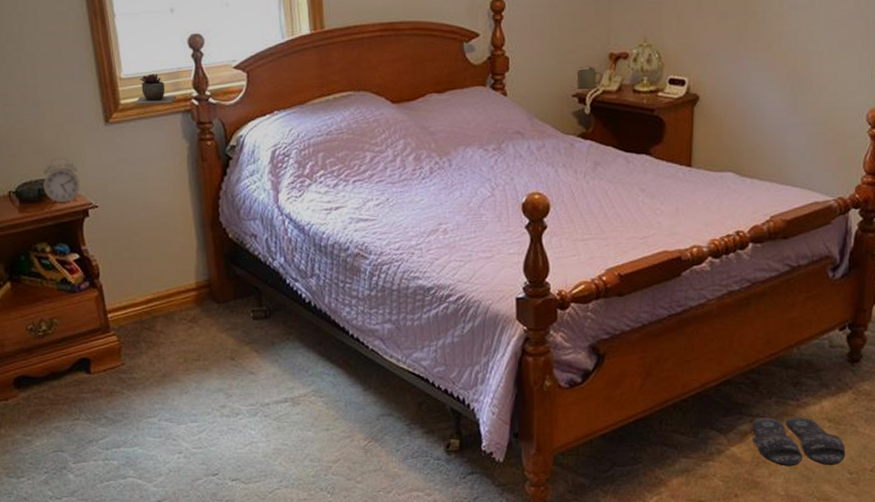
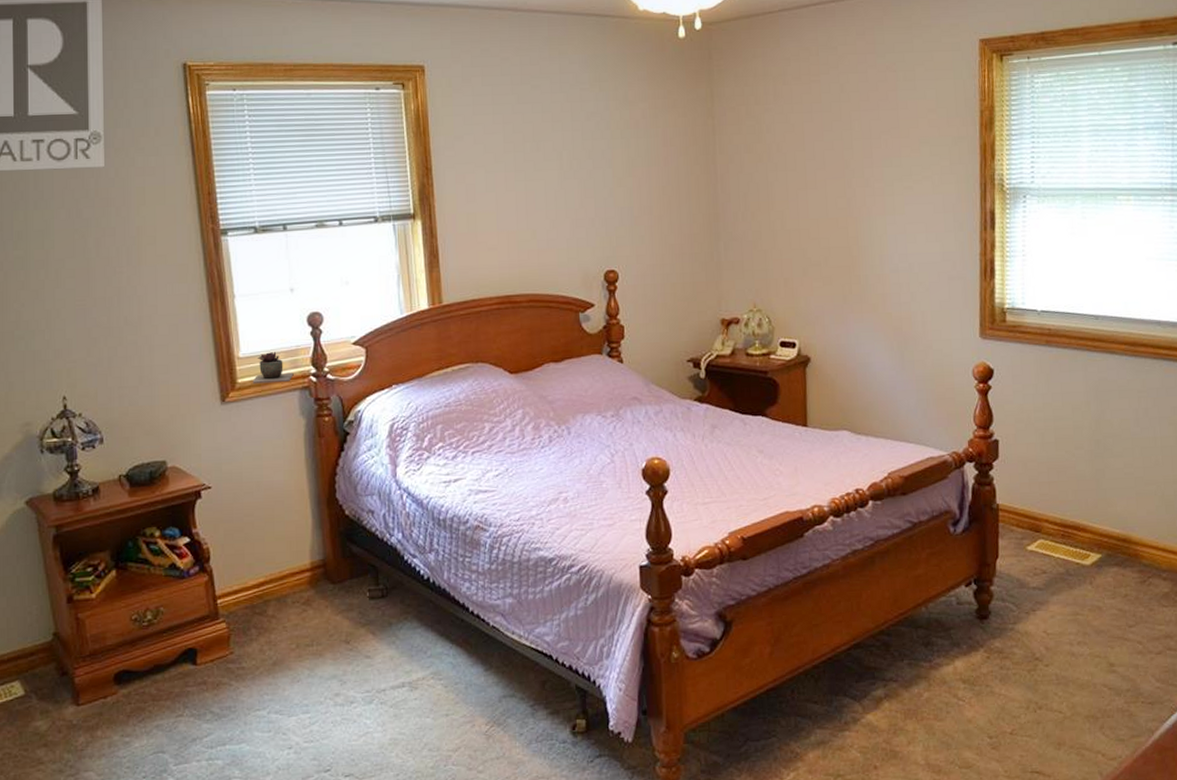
alarm clock: present [43,157,80,203] -> none [155,438,193,486]
mug: present [576,67,603,90] -> none [690,333,716,355]
slippers: present [751,417,846,466] -> none [887,679,984,732]

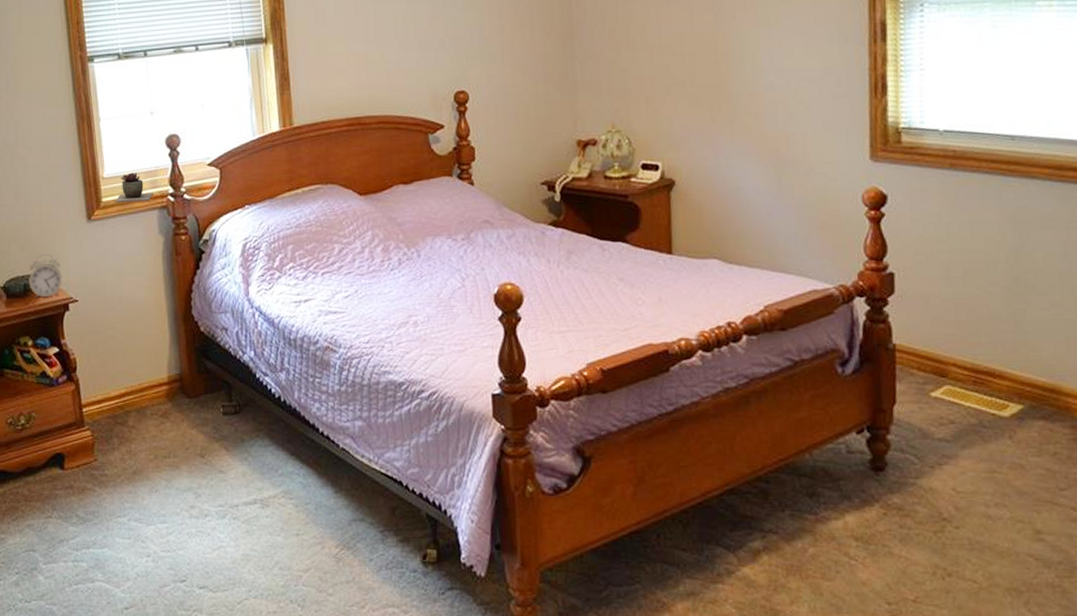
alarm clock: none [155,438,193,486] -> present [29,253,62,298]

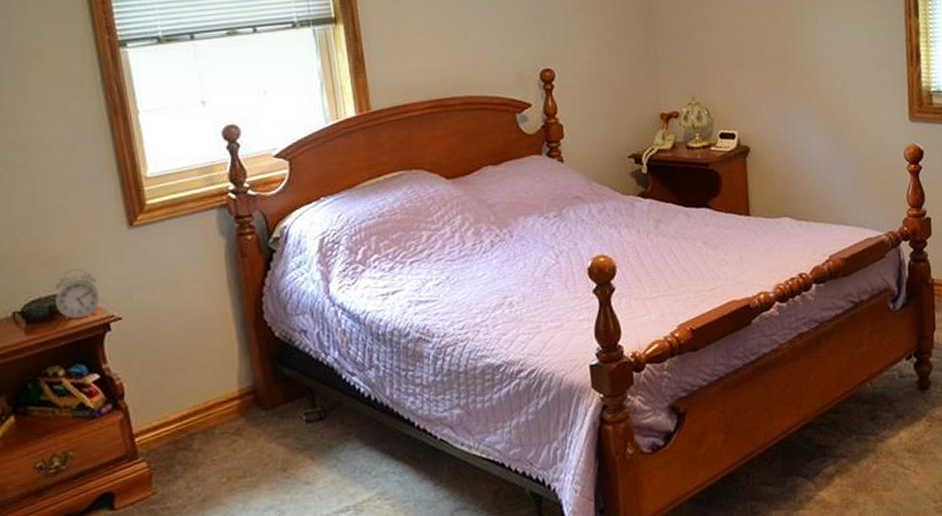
succulent plant: present [115,172,153,203] -> none [163,169,210,205]

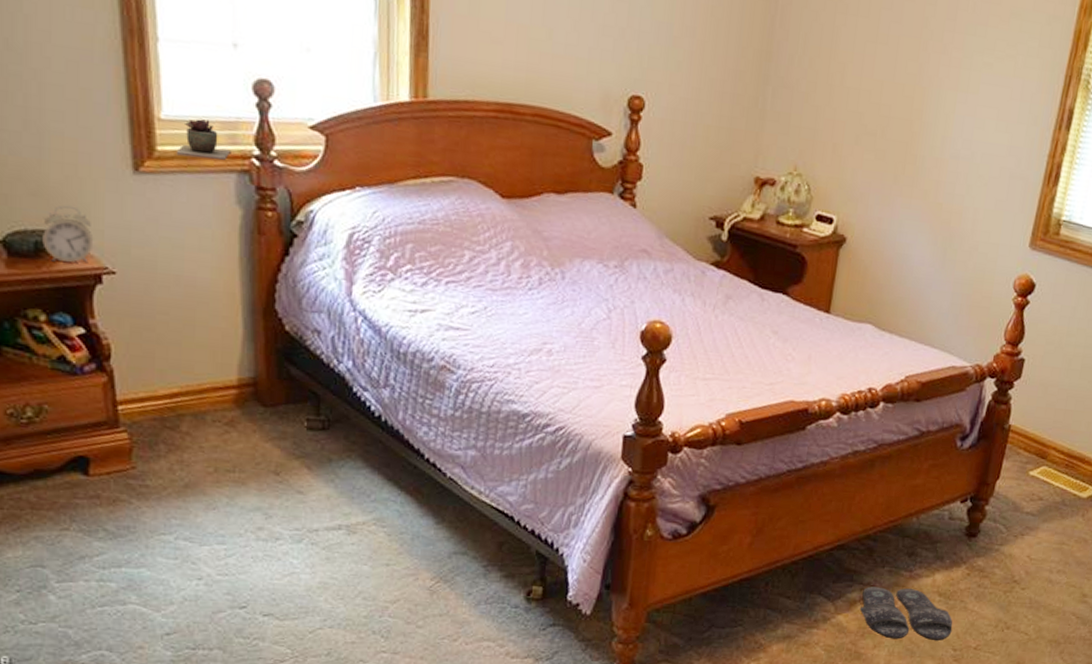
succulent plant: none [163,169,210,205] -> present [176,119,231,161]
slippers: none [837,450,929,504] -> present [859,586,953,640]

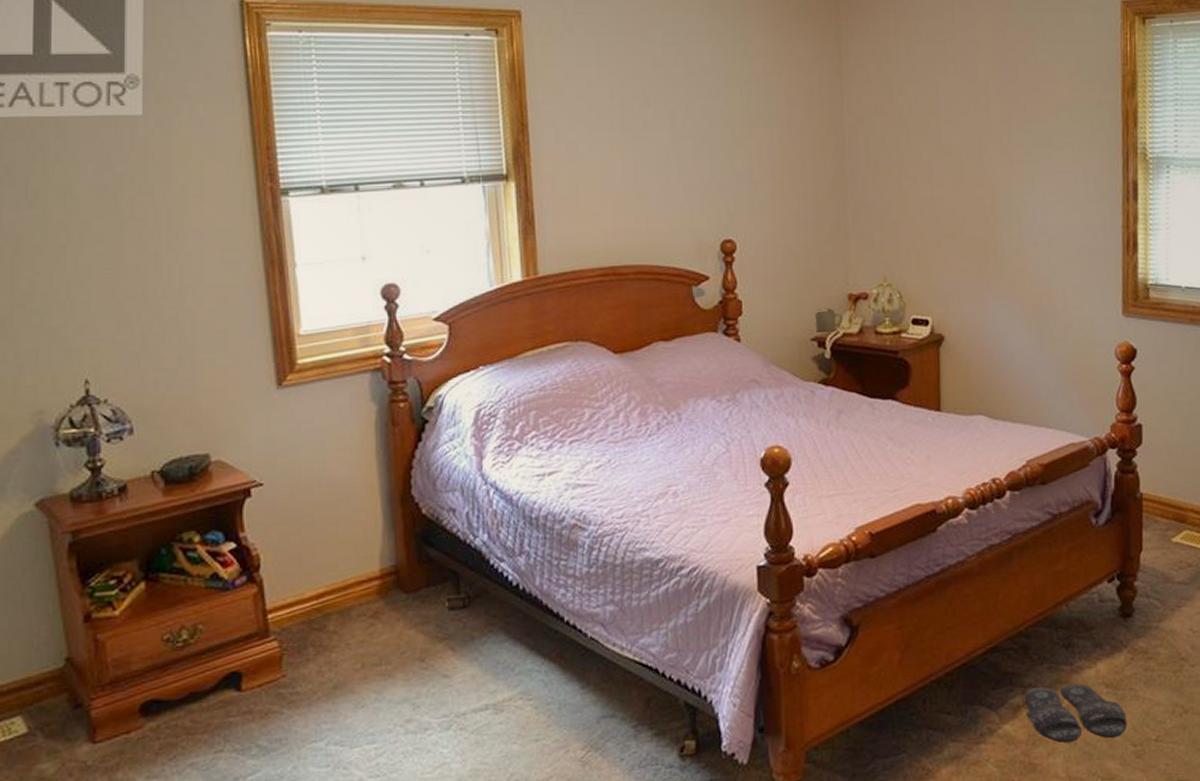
alarm clock: present [42,205,92,263] -> none [196,428,241,483]
succulent plant: present [176,119,231,161] -> none [315,329,364,365]
mug: none [715,187,746,215] -> present [814,309,843,333]

